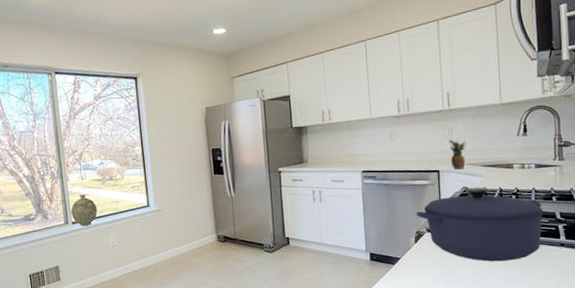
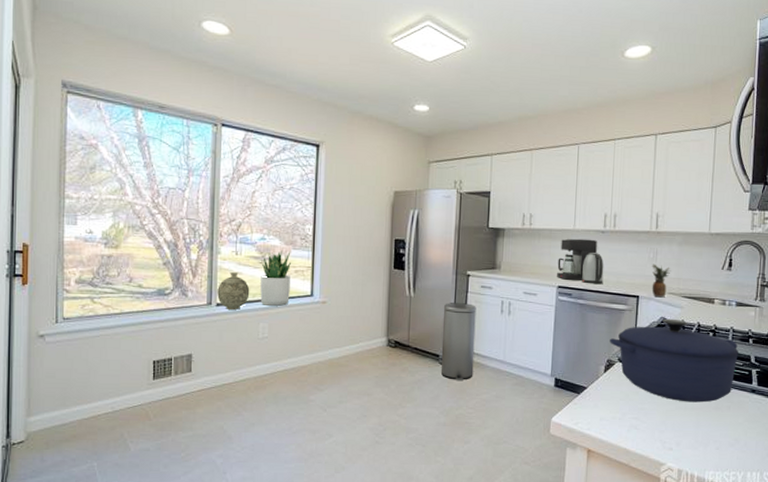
planter: none [103,169,131,219] -> present [260,249,291,306]
pedal bin: none [262,196,296,264] -> present [440,303,476,380]
coffee maker: none [359,125,394,165] -> present [557,239,597,280]
kettle: none [382,135,404,166] -> present [582,251,604,285]

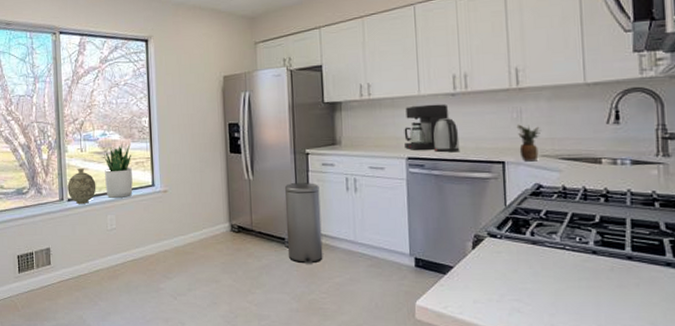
cooking pot: present [610,318,739,403] -> none [475,184,642,280]

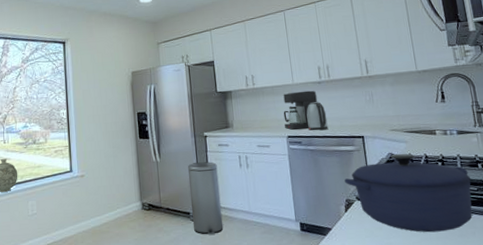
planter: present [104,142,133,198] -> none [26,133,53,185]
cooking pot: none [475,184,642,280] -> present [344,153,472,233]
fruit: present [516,124,542,162] -> none [369,105,389,136]

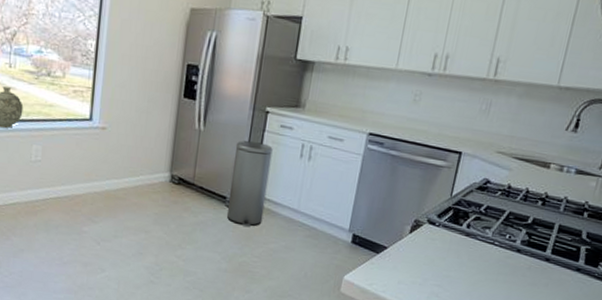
coffee maker: present [283,91,317,130] -> none [369,79,422,129]
kettle: present [306,101,328,131] -> none [397,96,426,136]
cooking pot: present [344,153,472,233] -> none [420,180,569,276]

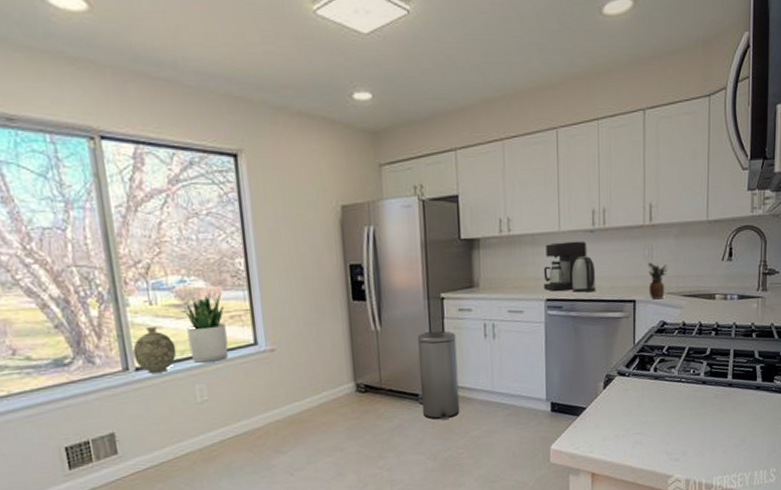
planter: none [34,66,71,128] -> present [185,291,229,363]
coffee maker: none [369,79,422,129] -> present [543,242,586,291]
kettle: none [397,96,426,136] -> present [572,255,596,293]
fruit: none [478,116,505,156] -> present [647,262,669,300]

